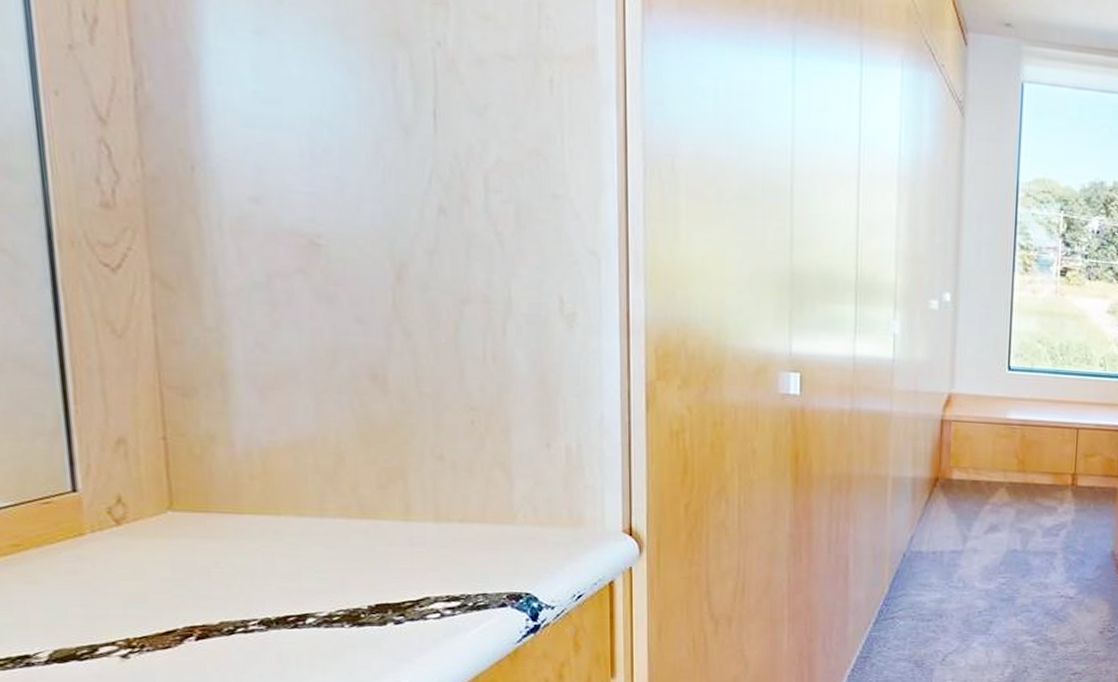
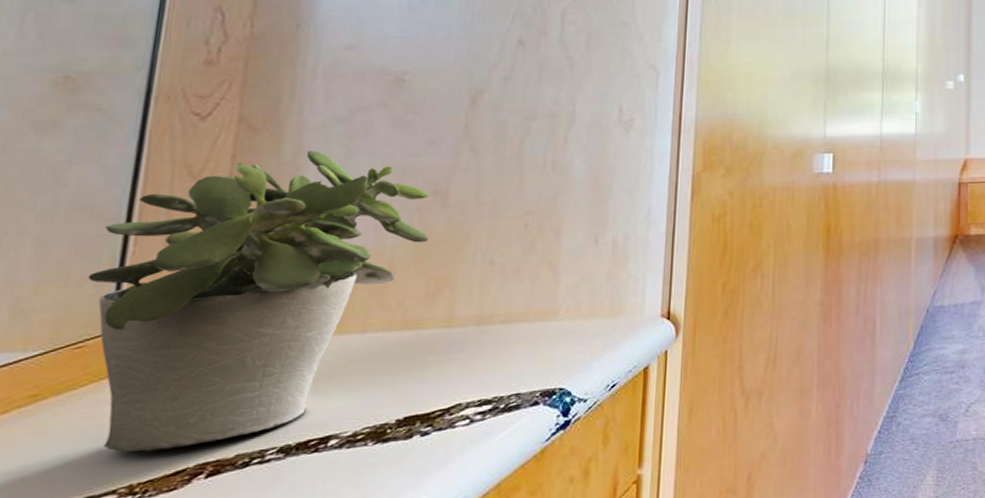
potted plant: none [37,317,372,610] -> present [88,150,429,453]

